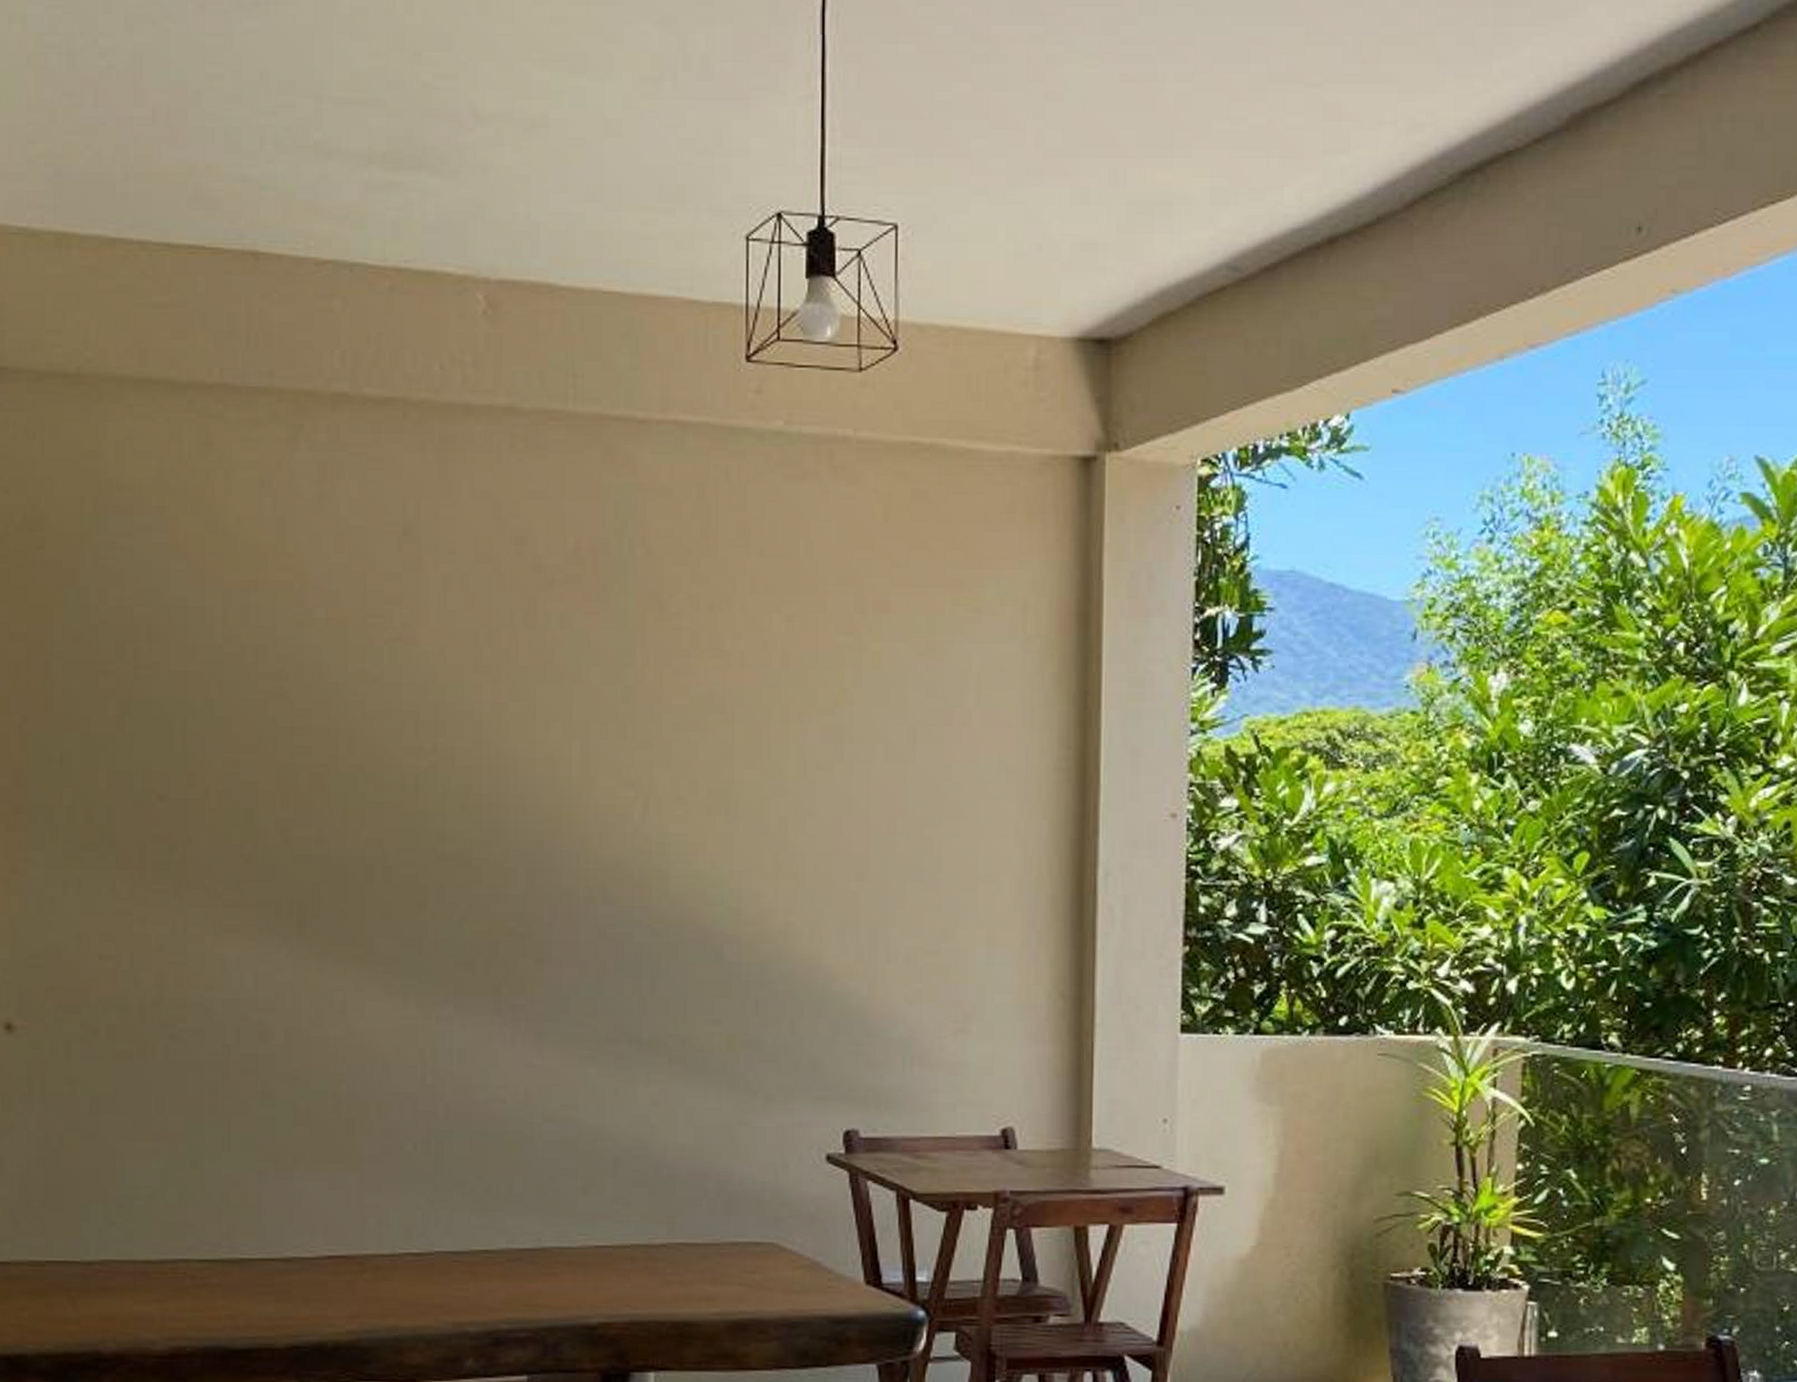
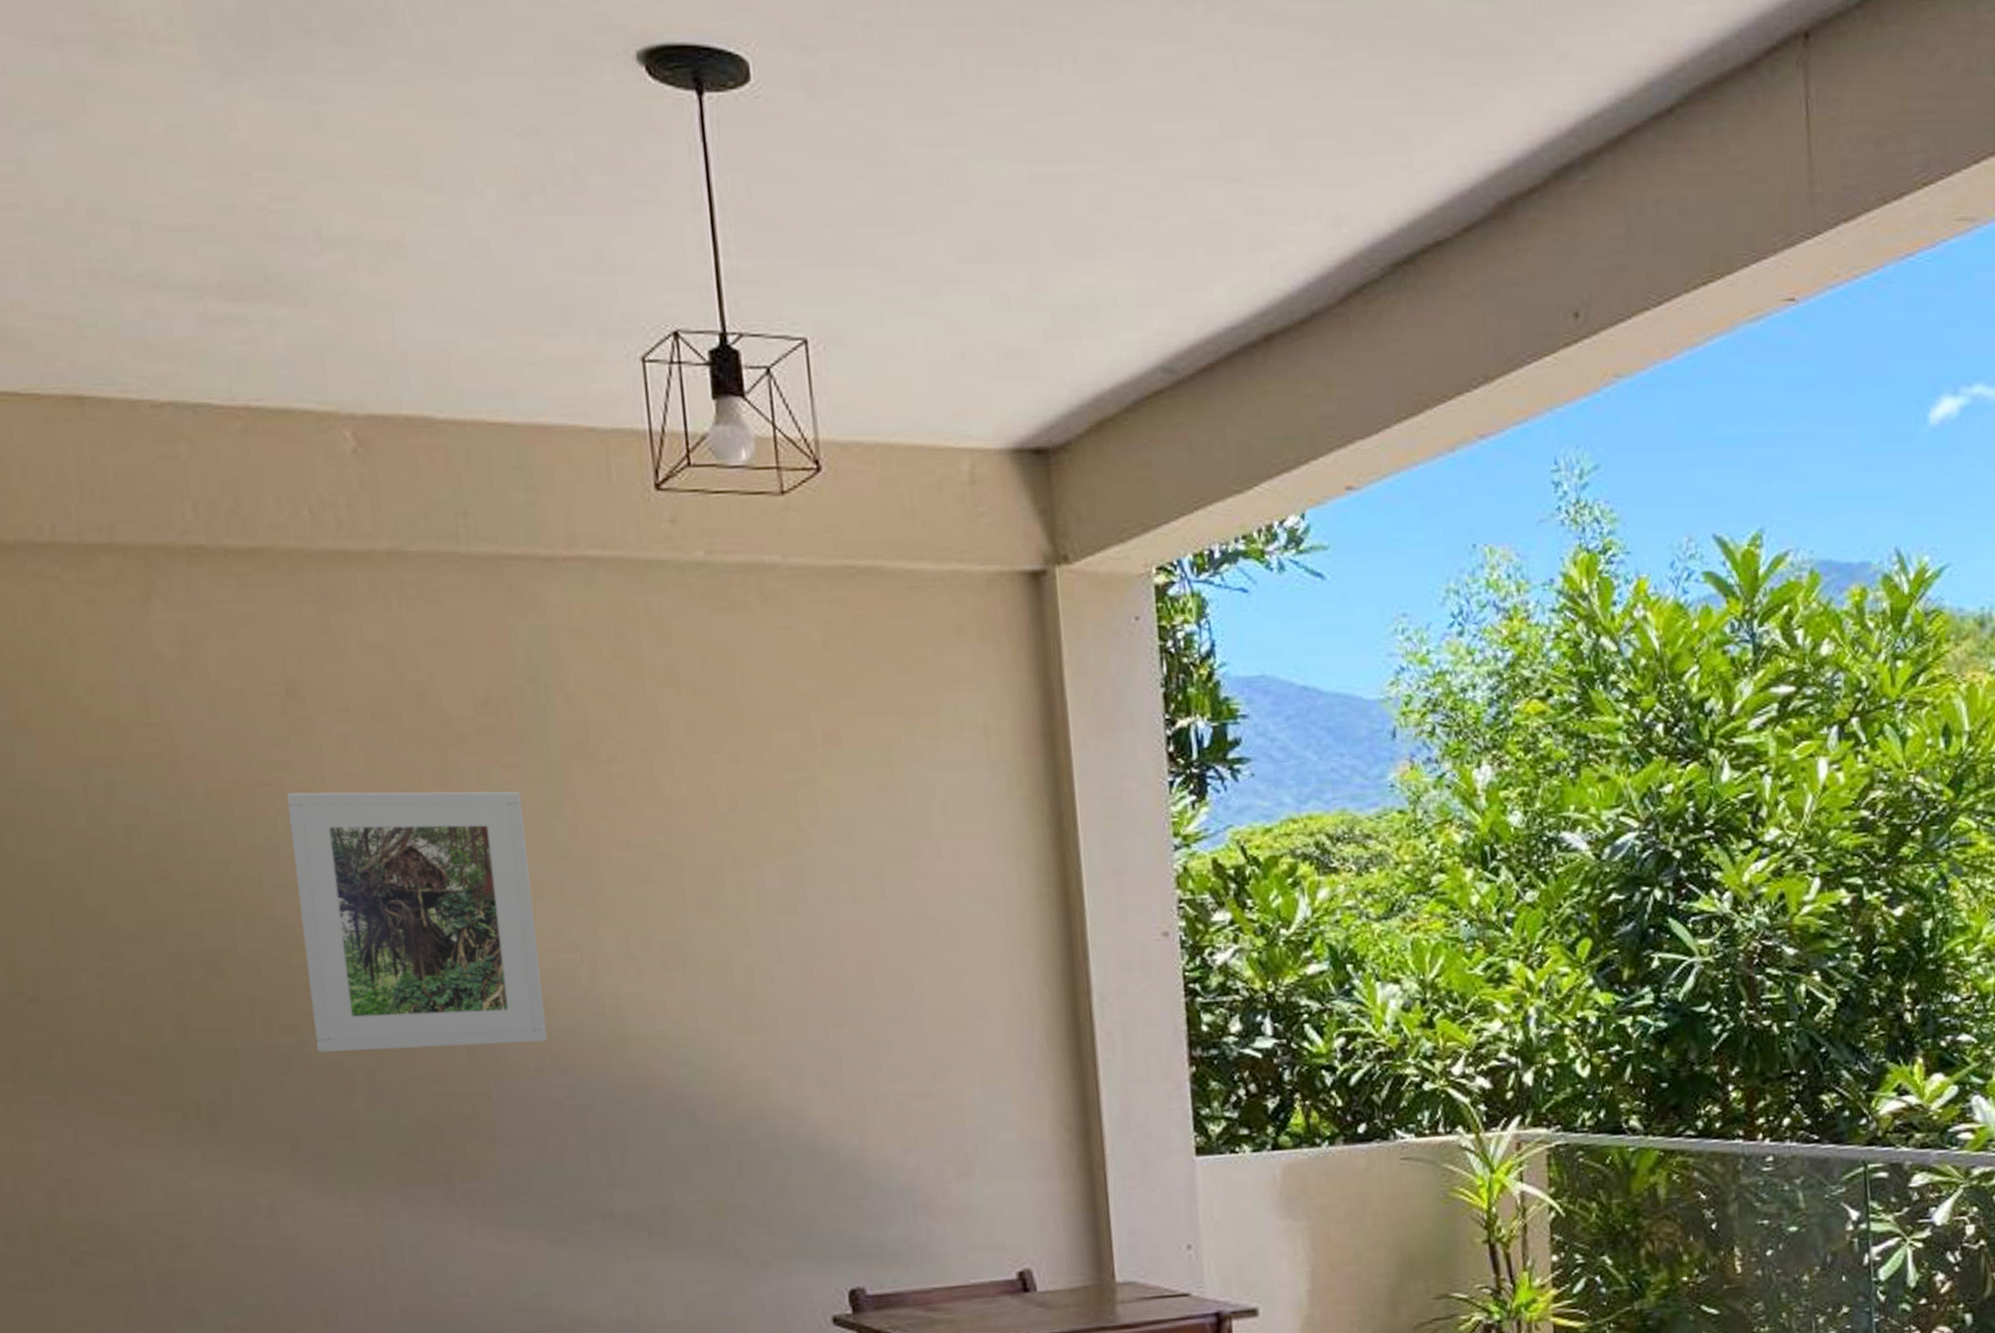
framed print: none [394,624,598,872] -> present [286,791,547,1052]

